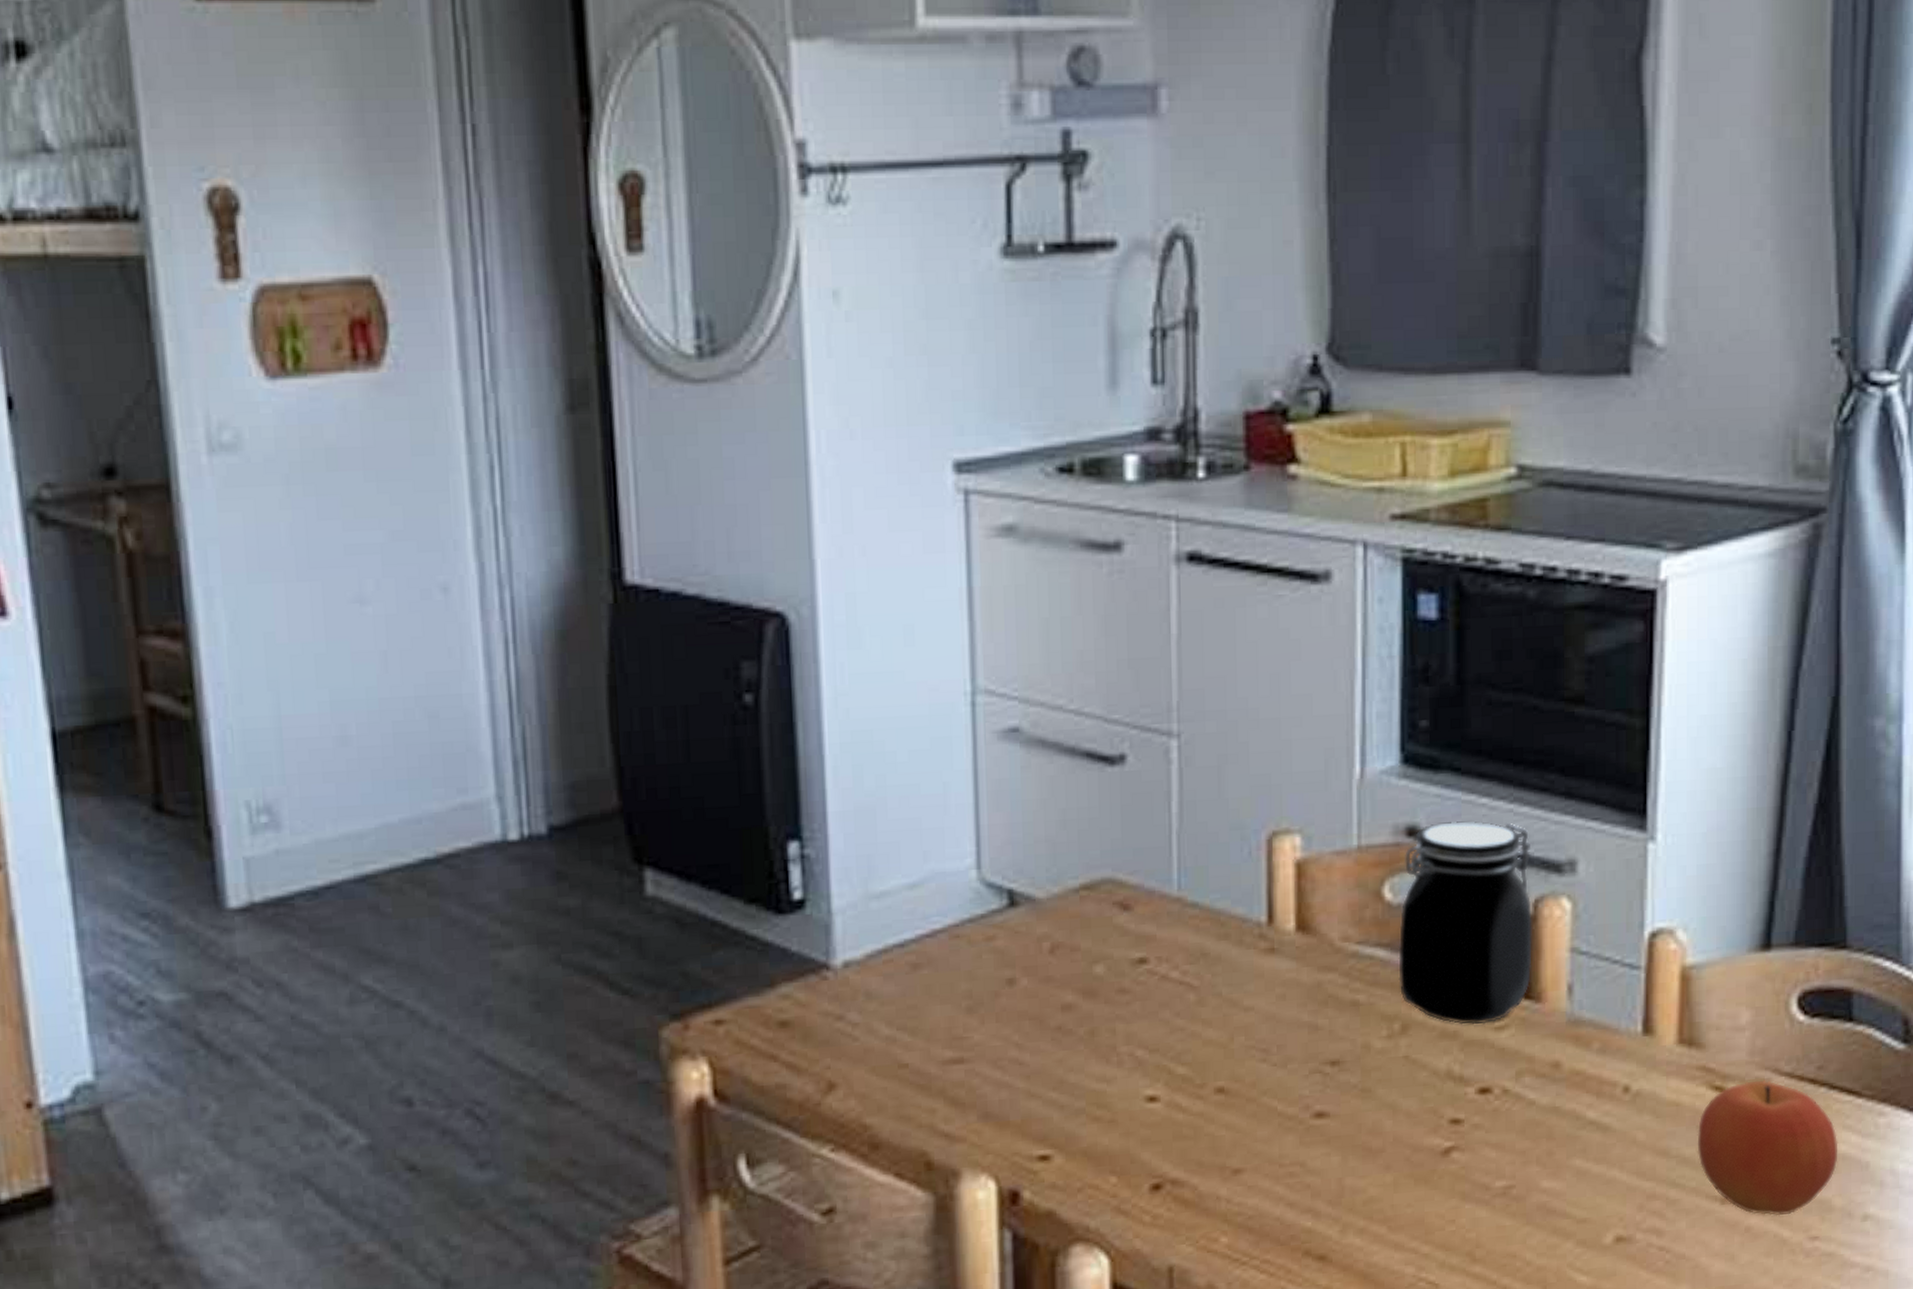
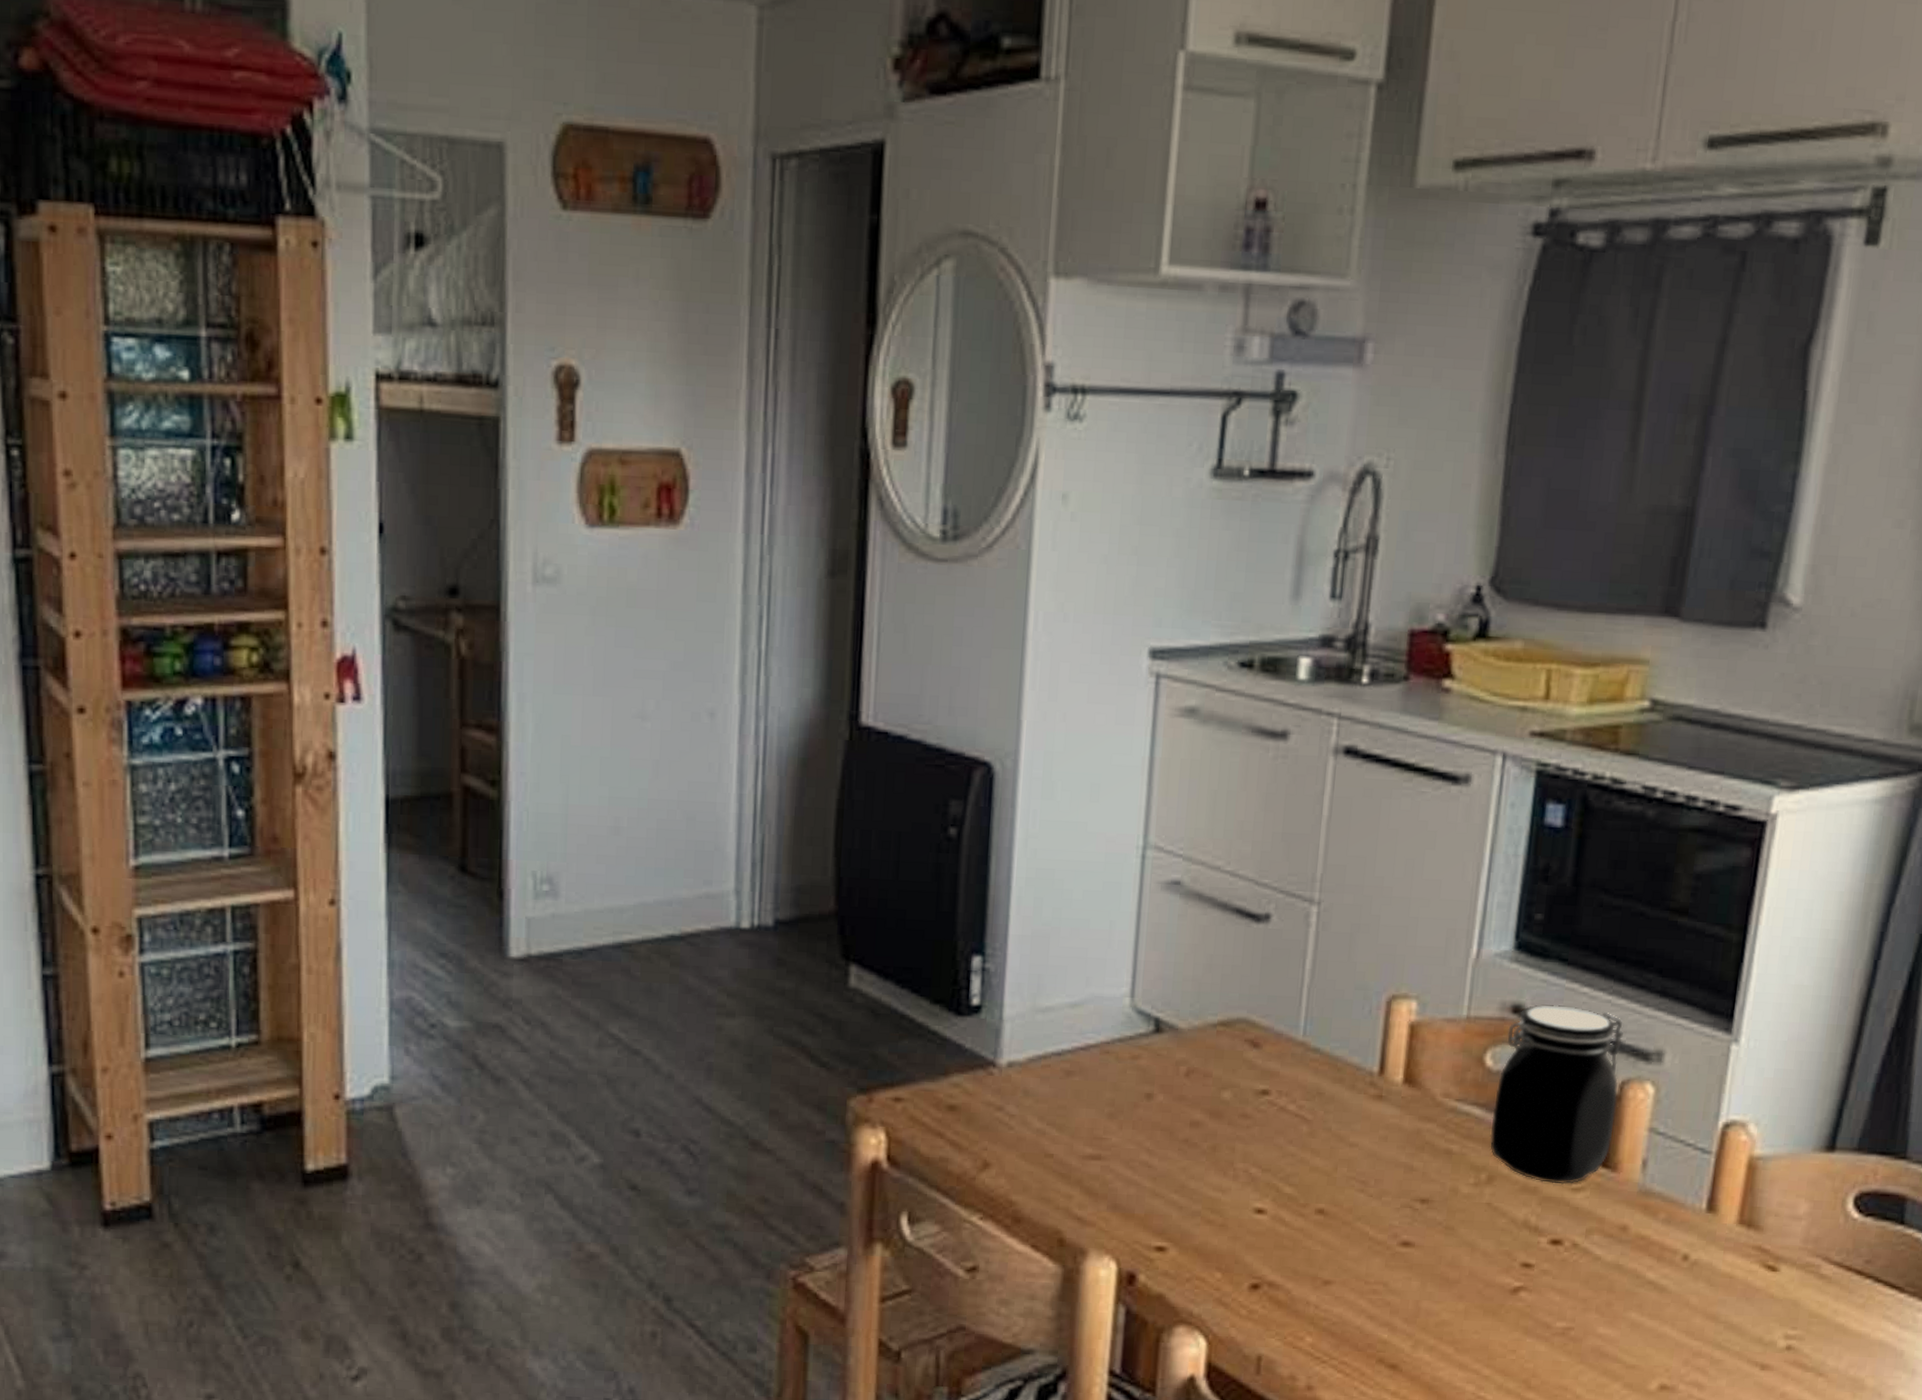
fruit: present [1697,1080,1838,1216] -> none [1744,1265,1877,1387]

